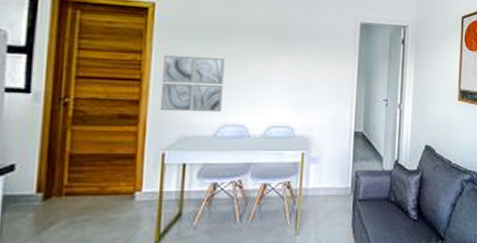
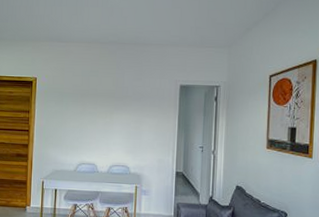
wall art: present [159,54,225,113] -> none [40,113,81,154]

